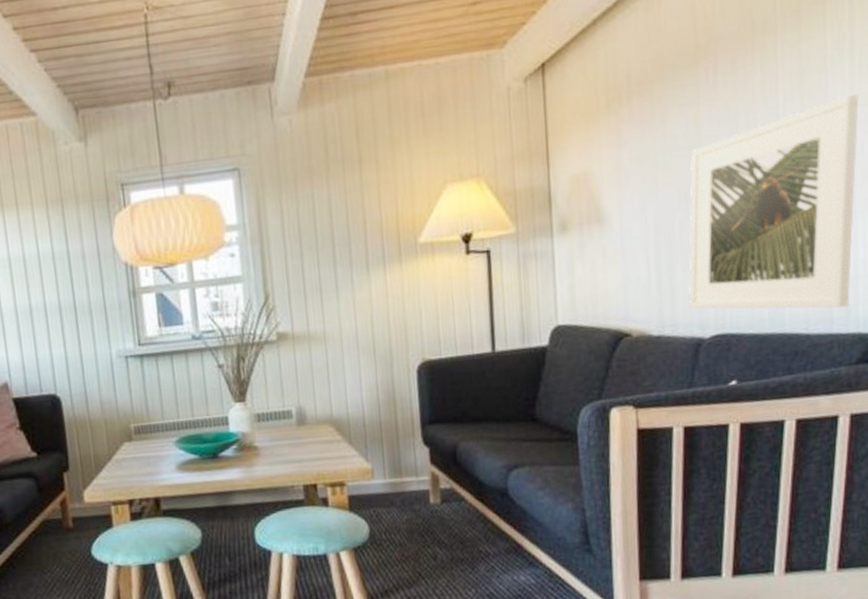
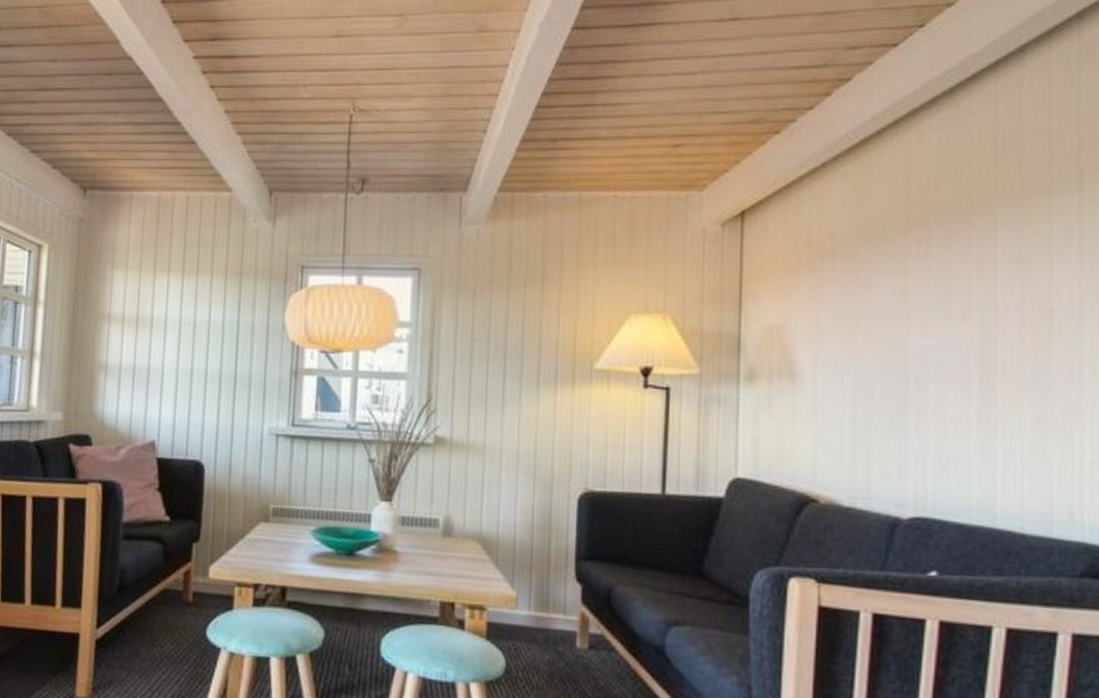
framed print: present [688,95,859,310] -> none [885,288,1088,512]

